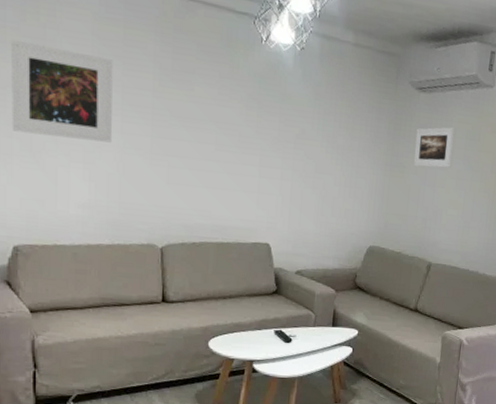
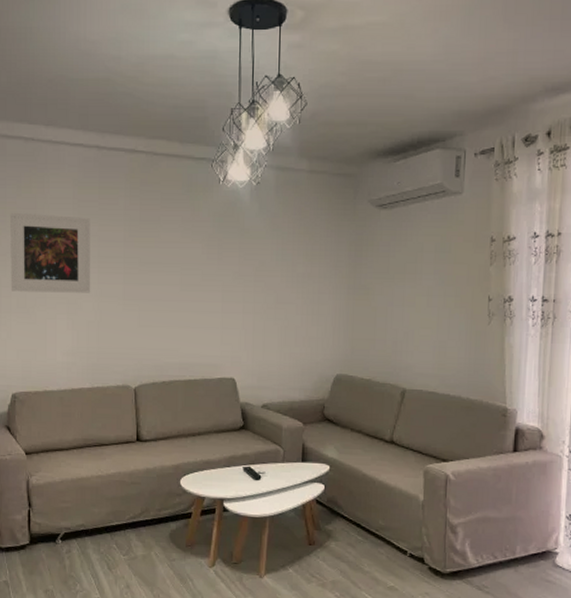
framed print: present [413,127,454,168] -> none [378,242,422,287]

